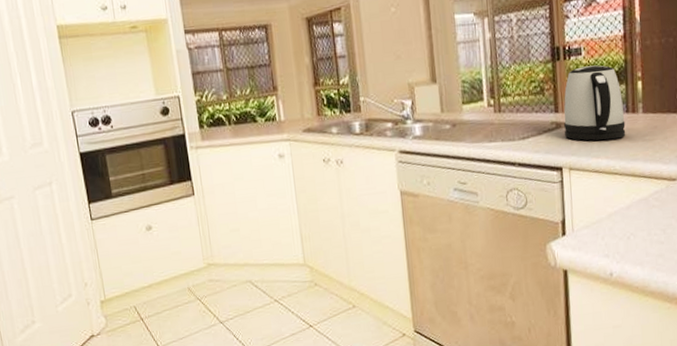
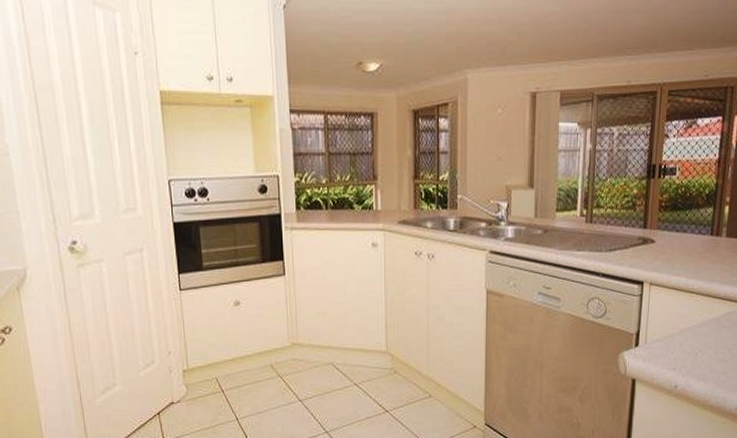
kettle: present [564,65,626,141] -> none [650,186,709,260]

